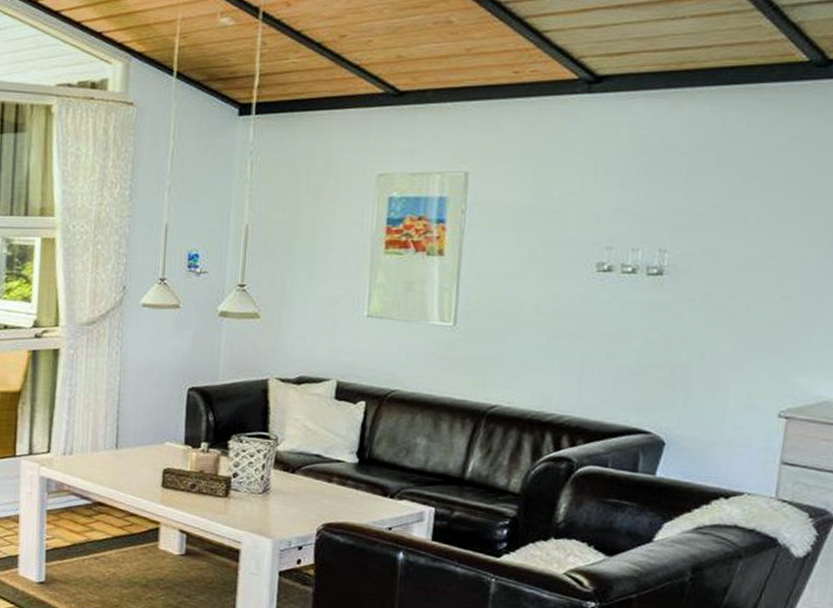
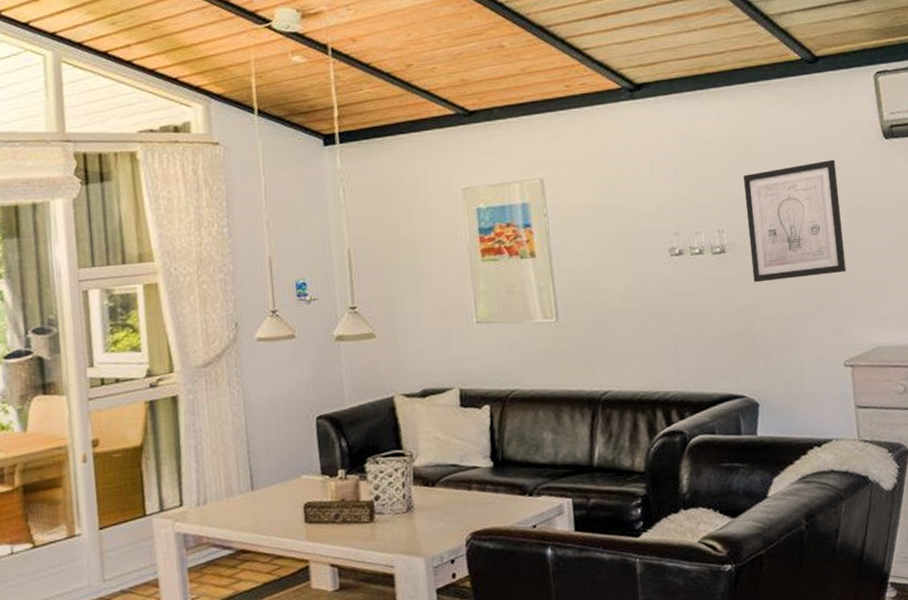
wall art: none [690,183,824,313] -> present [743,160,847,283]

